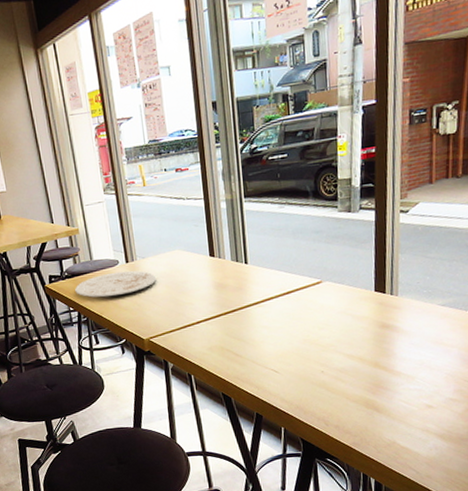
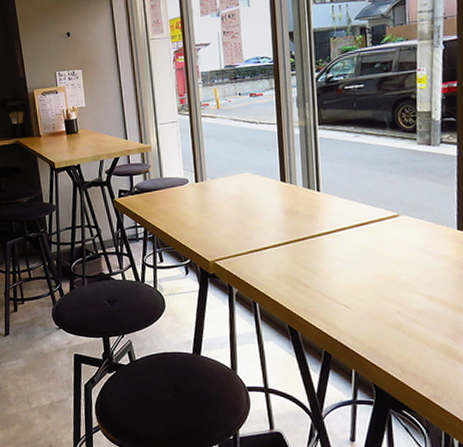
plate: present [75,270,157,298] -> none [143,190,225,215]

